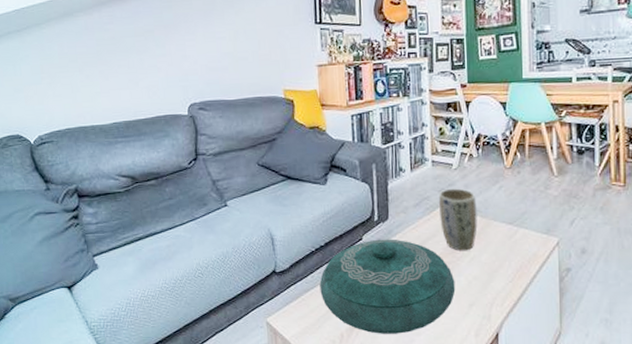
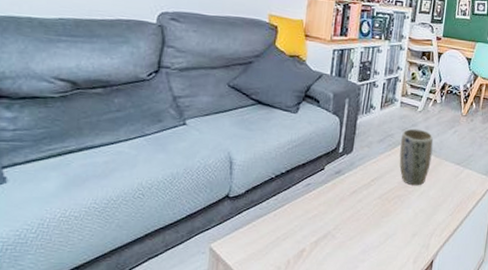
decorative bowl: present [319,239,456,334] -> none [273,170,404,261]

